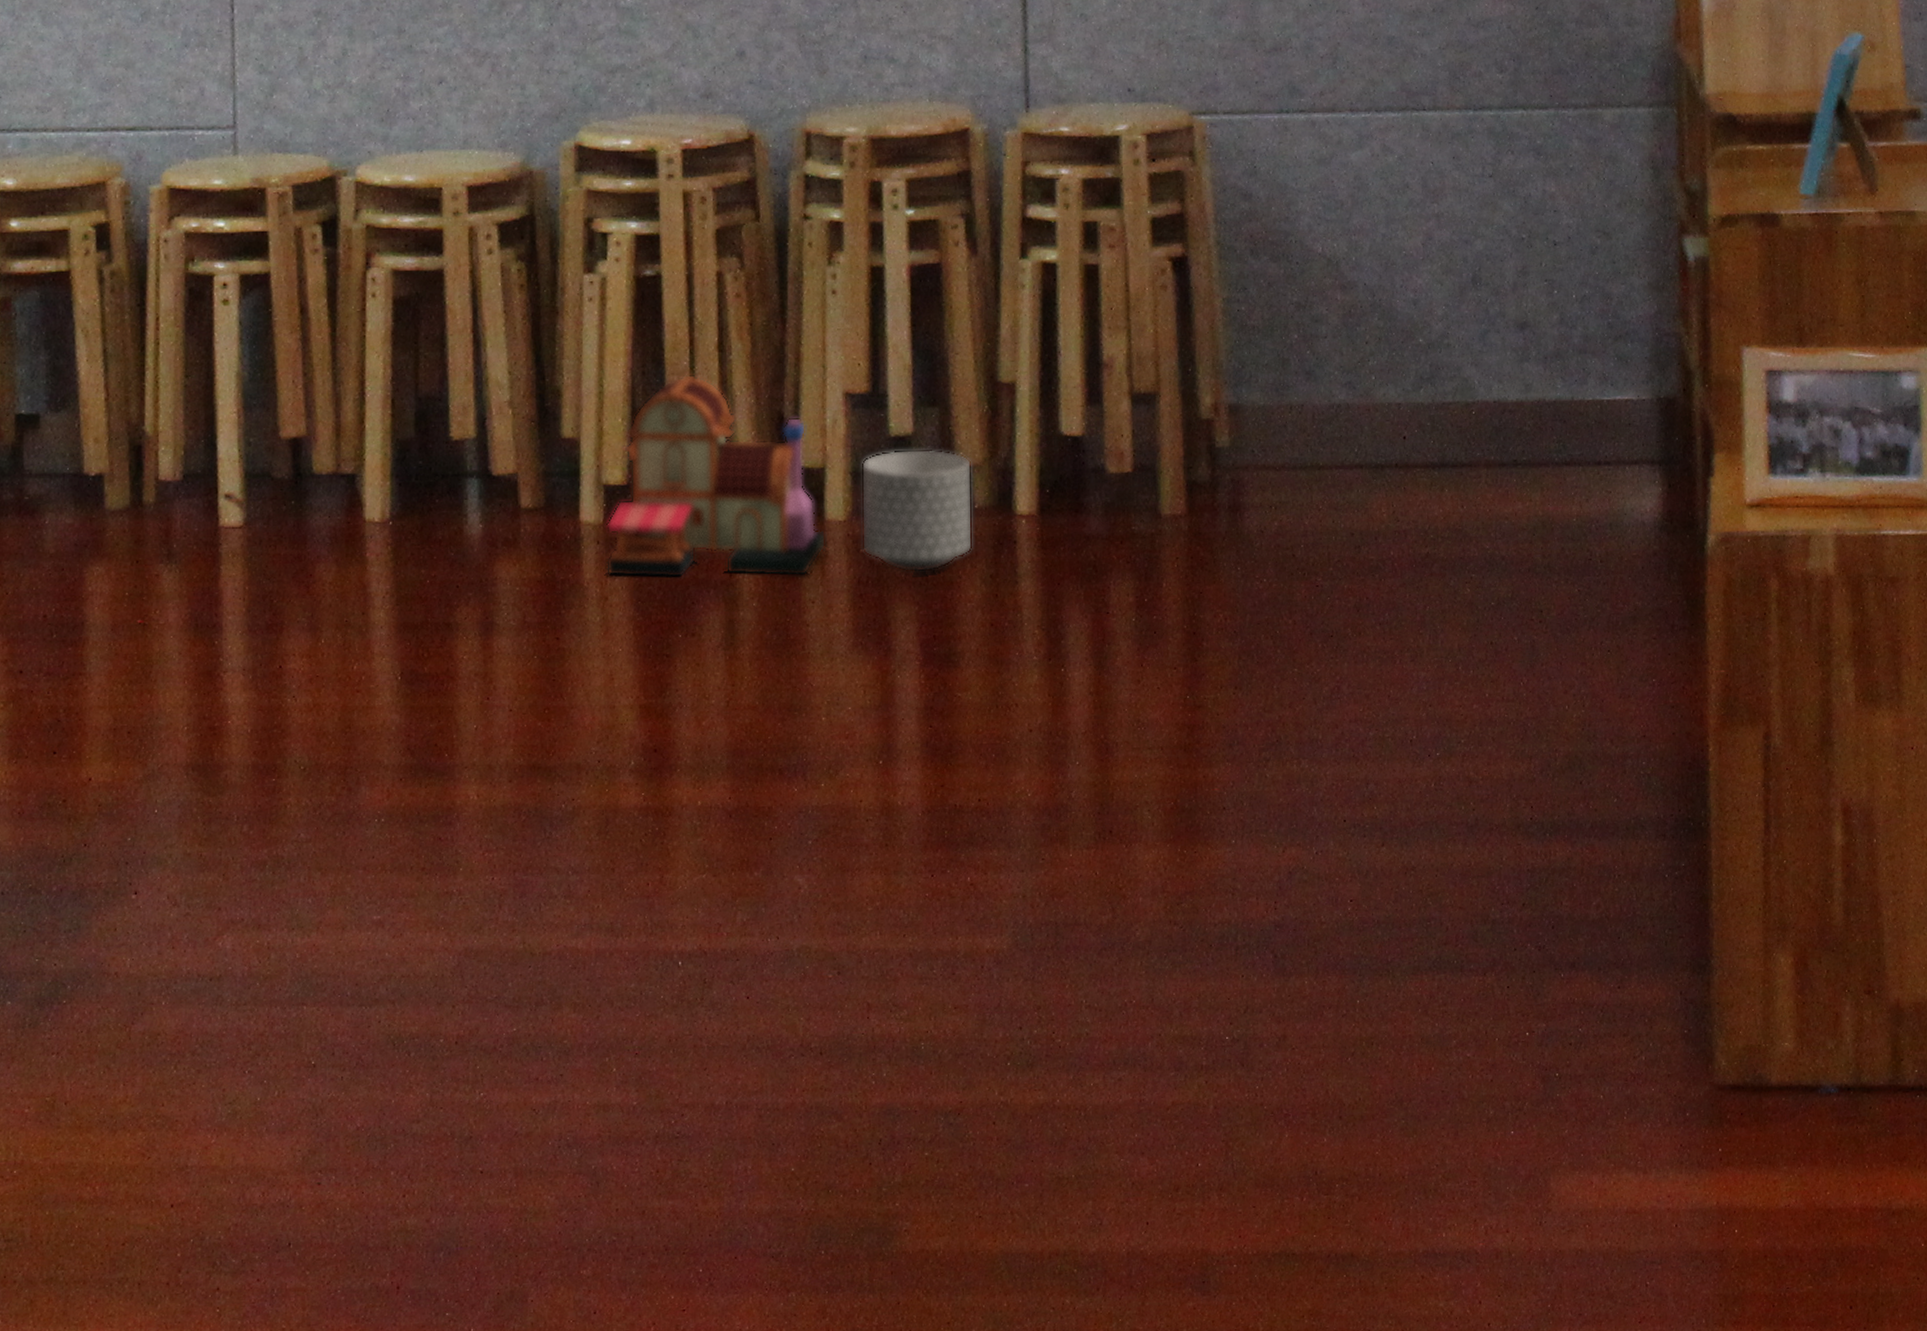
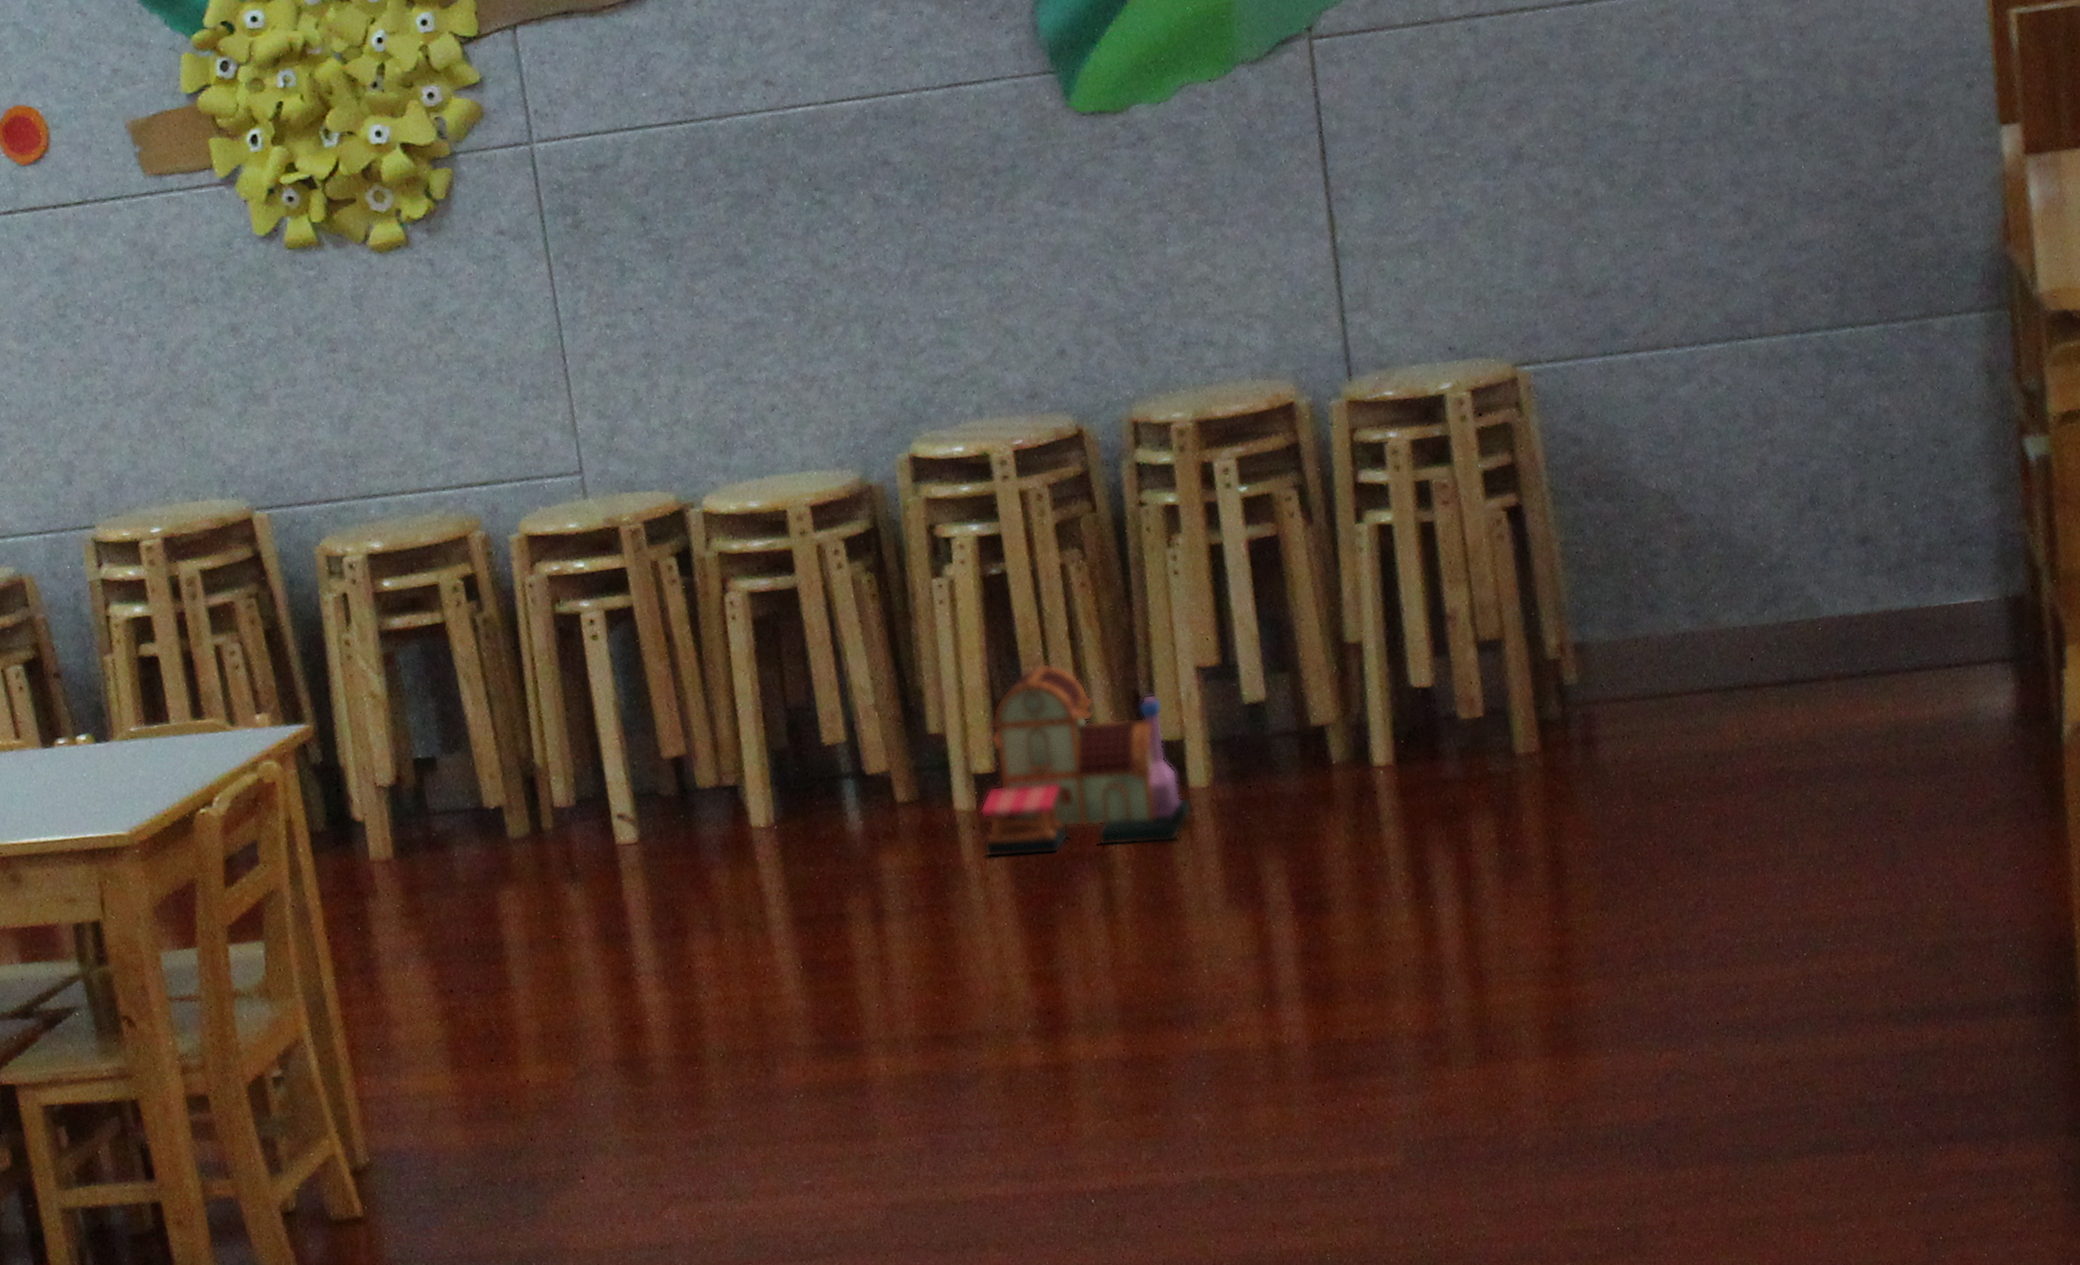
planter: present [861,448,973,573] -> none [1218,712,1335,830]

